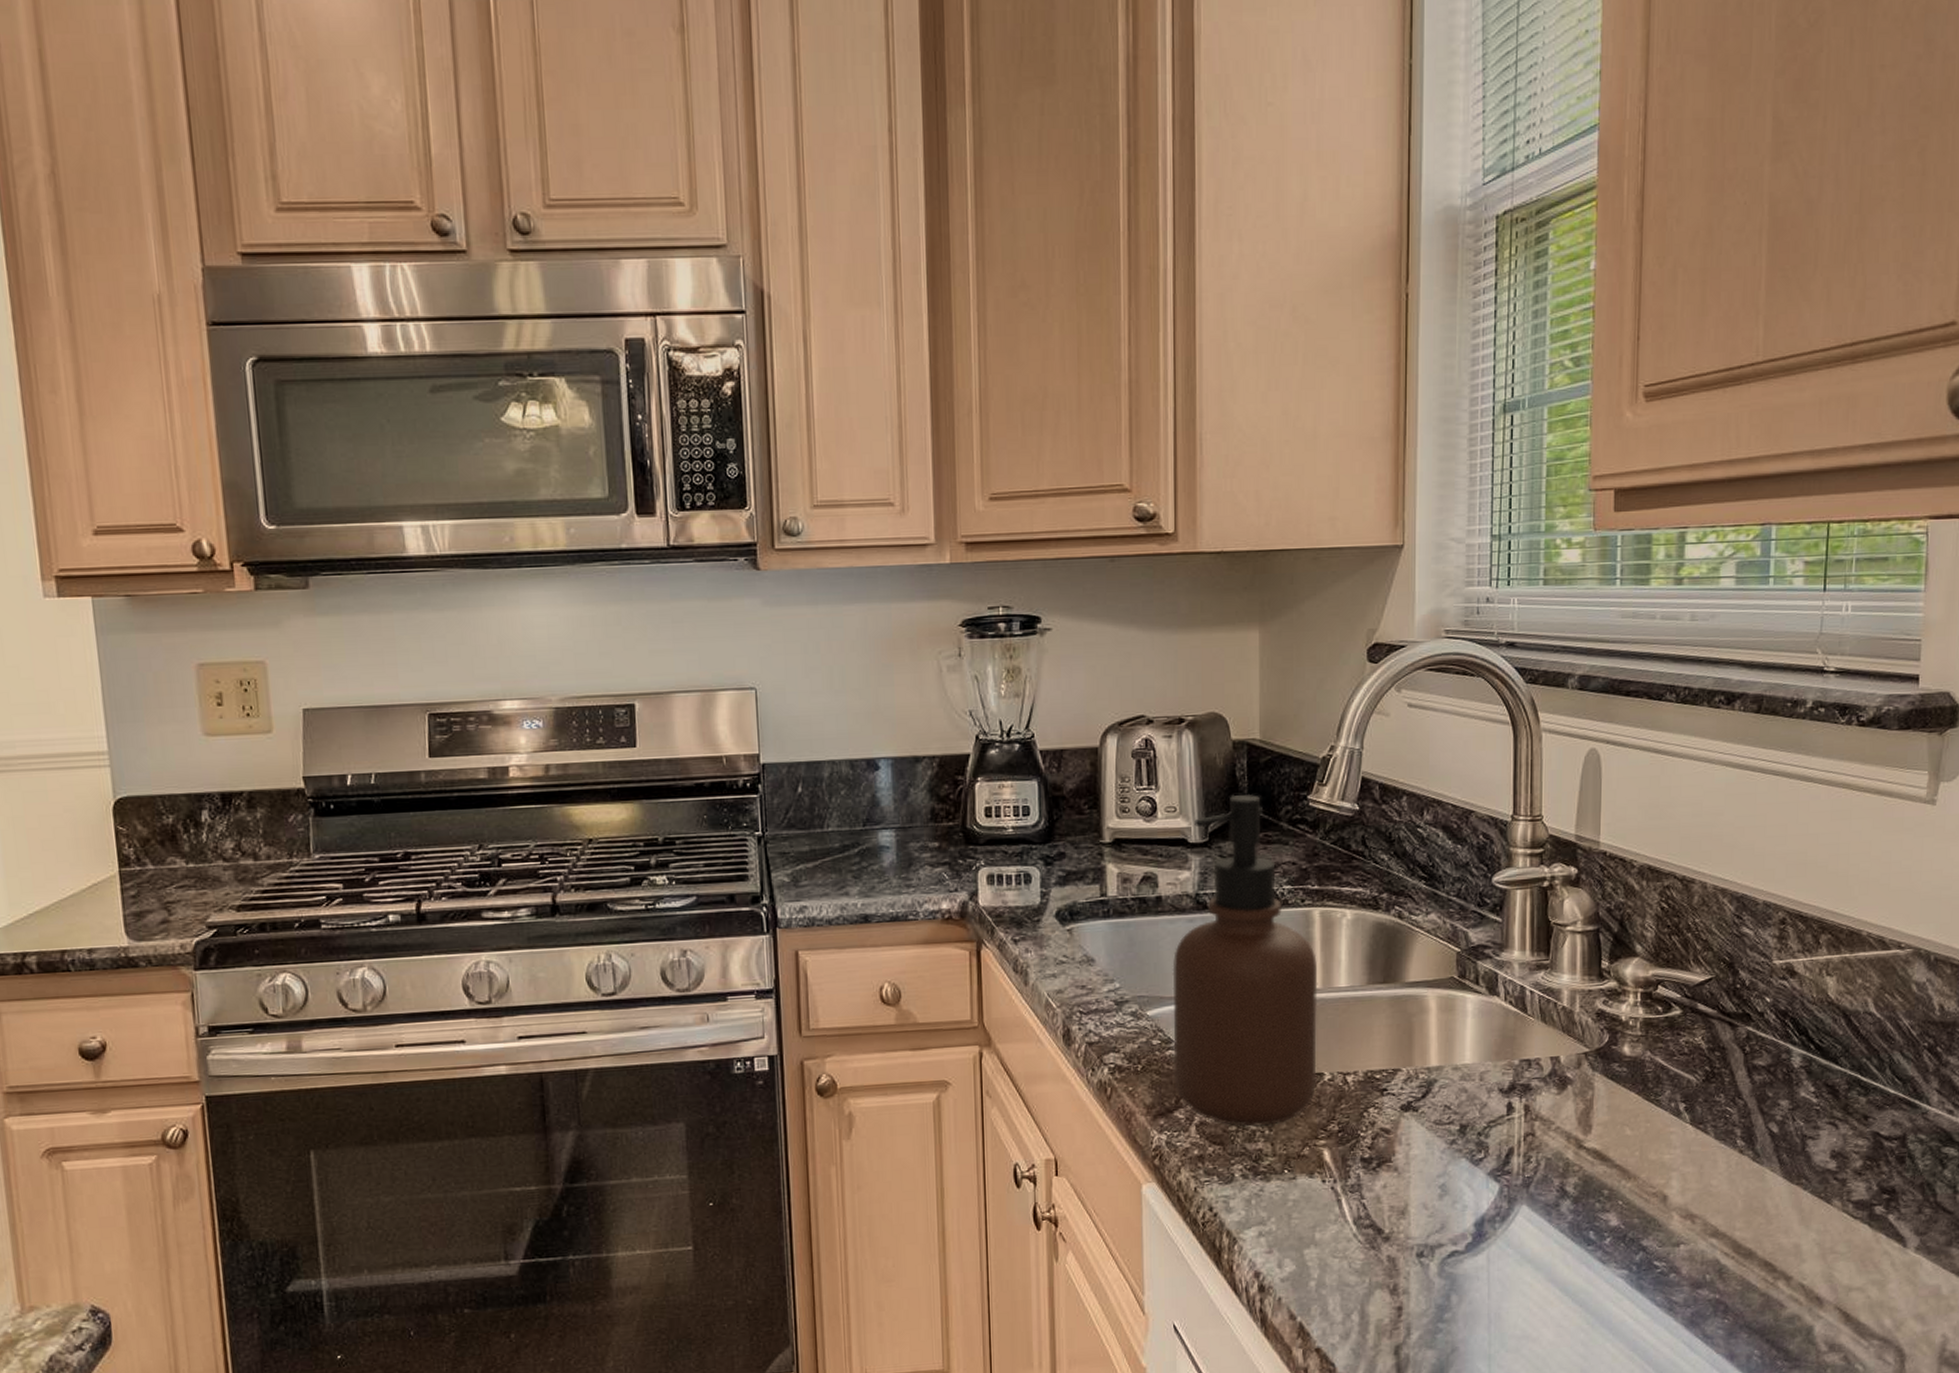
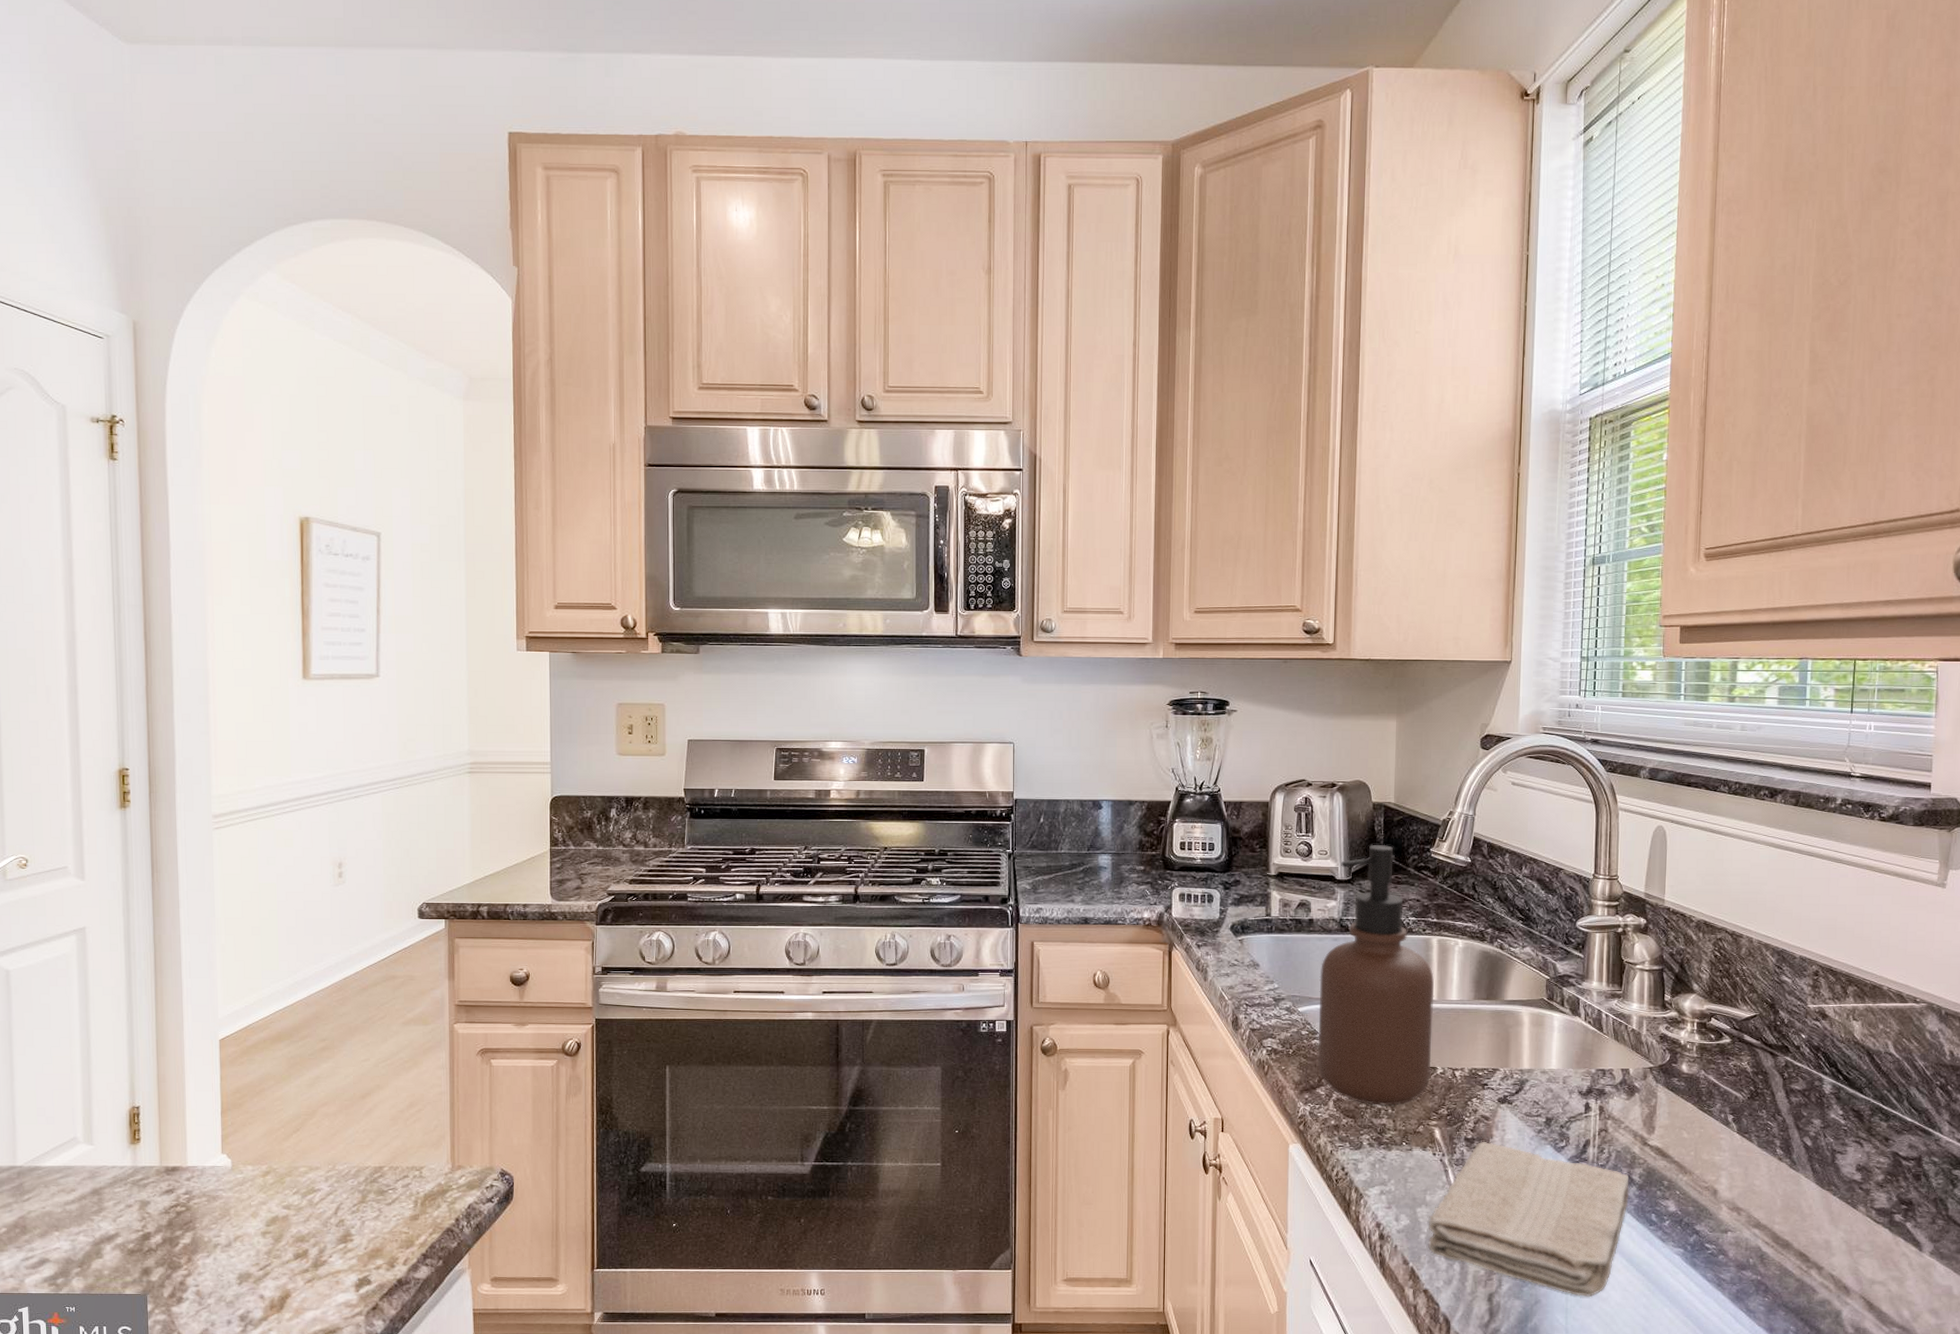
washcloth: none [1318,1159,1563,1339] -> present [1427,1141,1630,1298]

